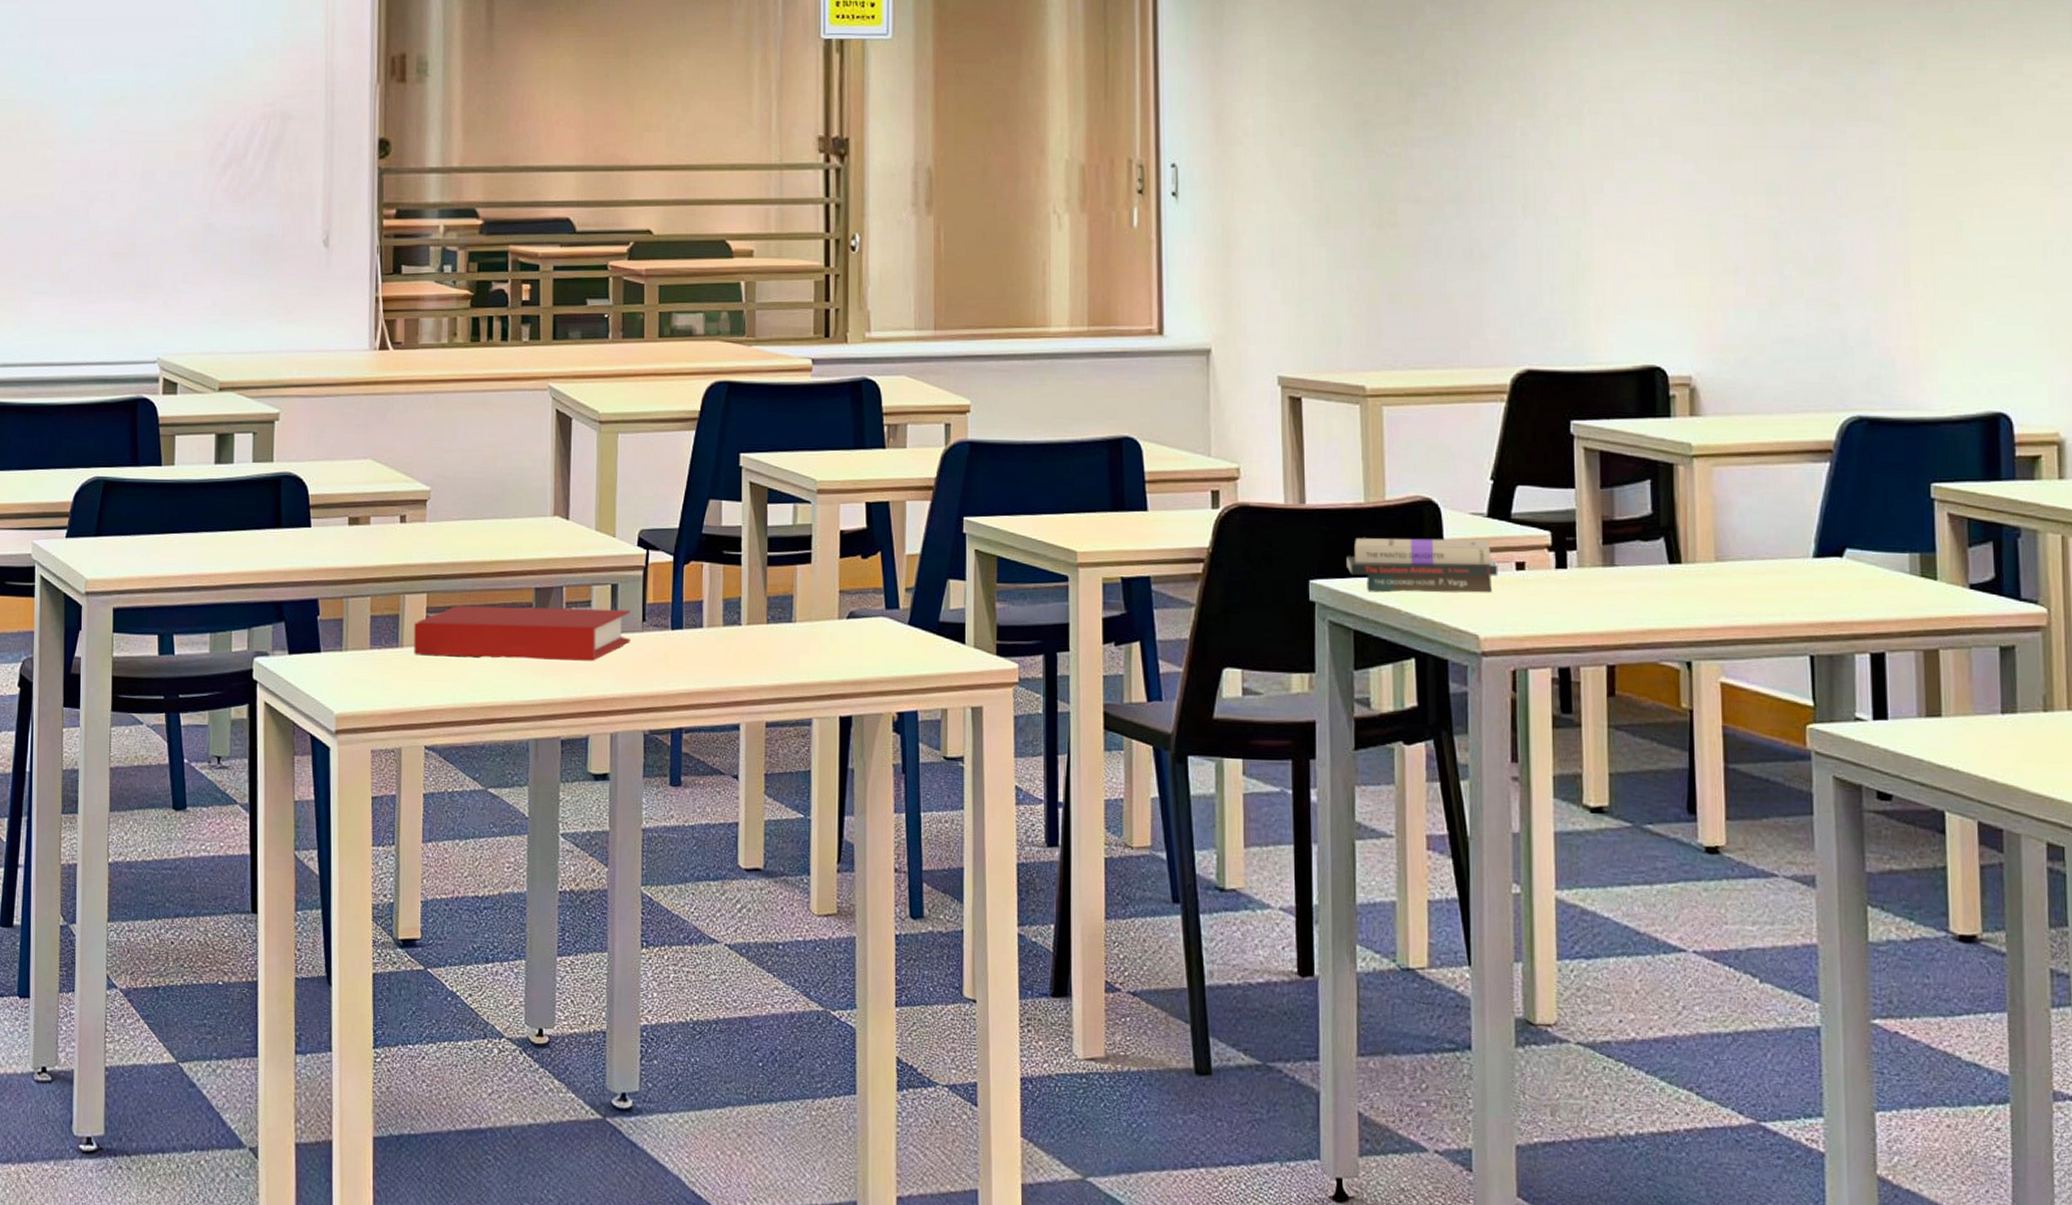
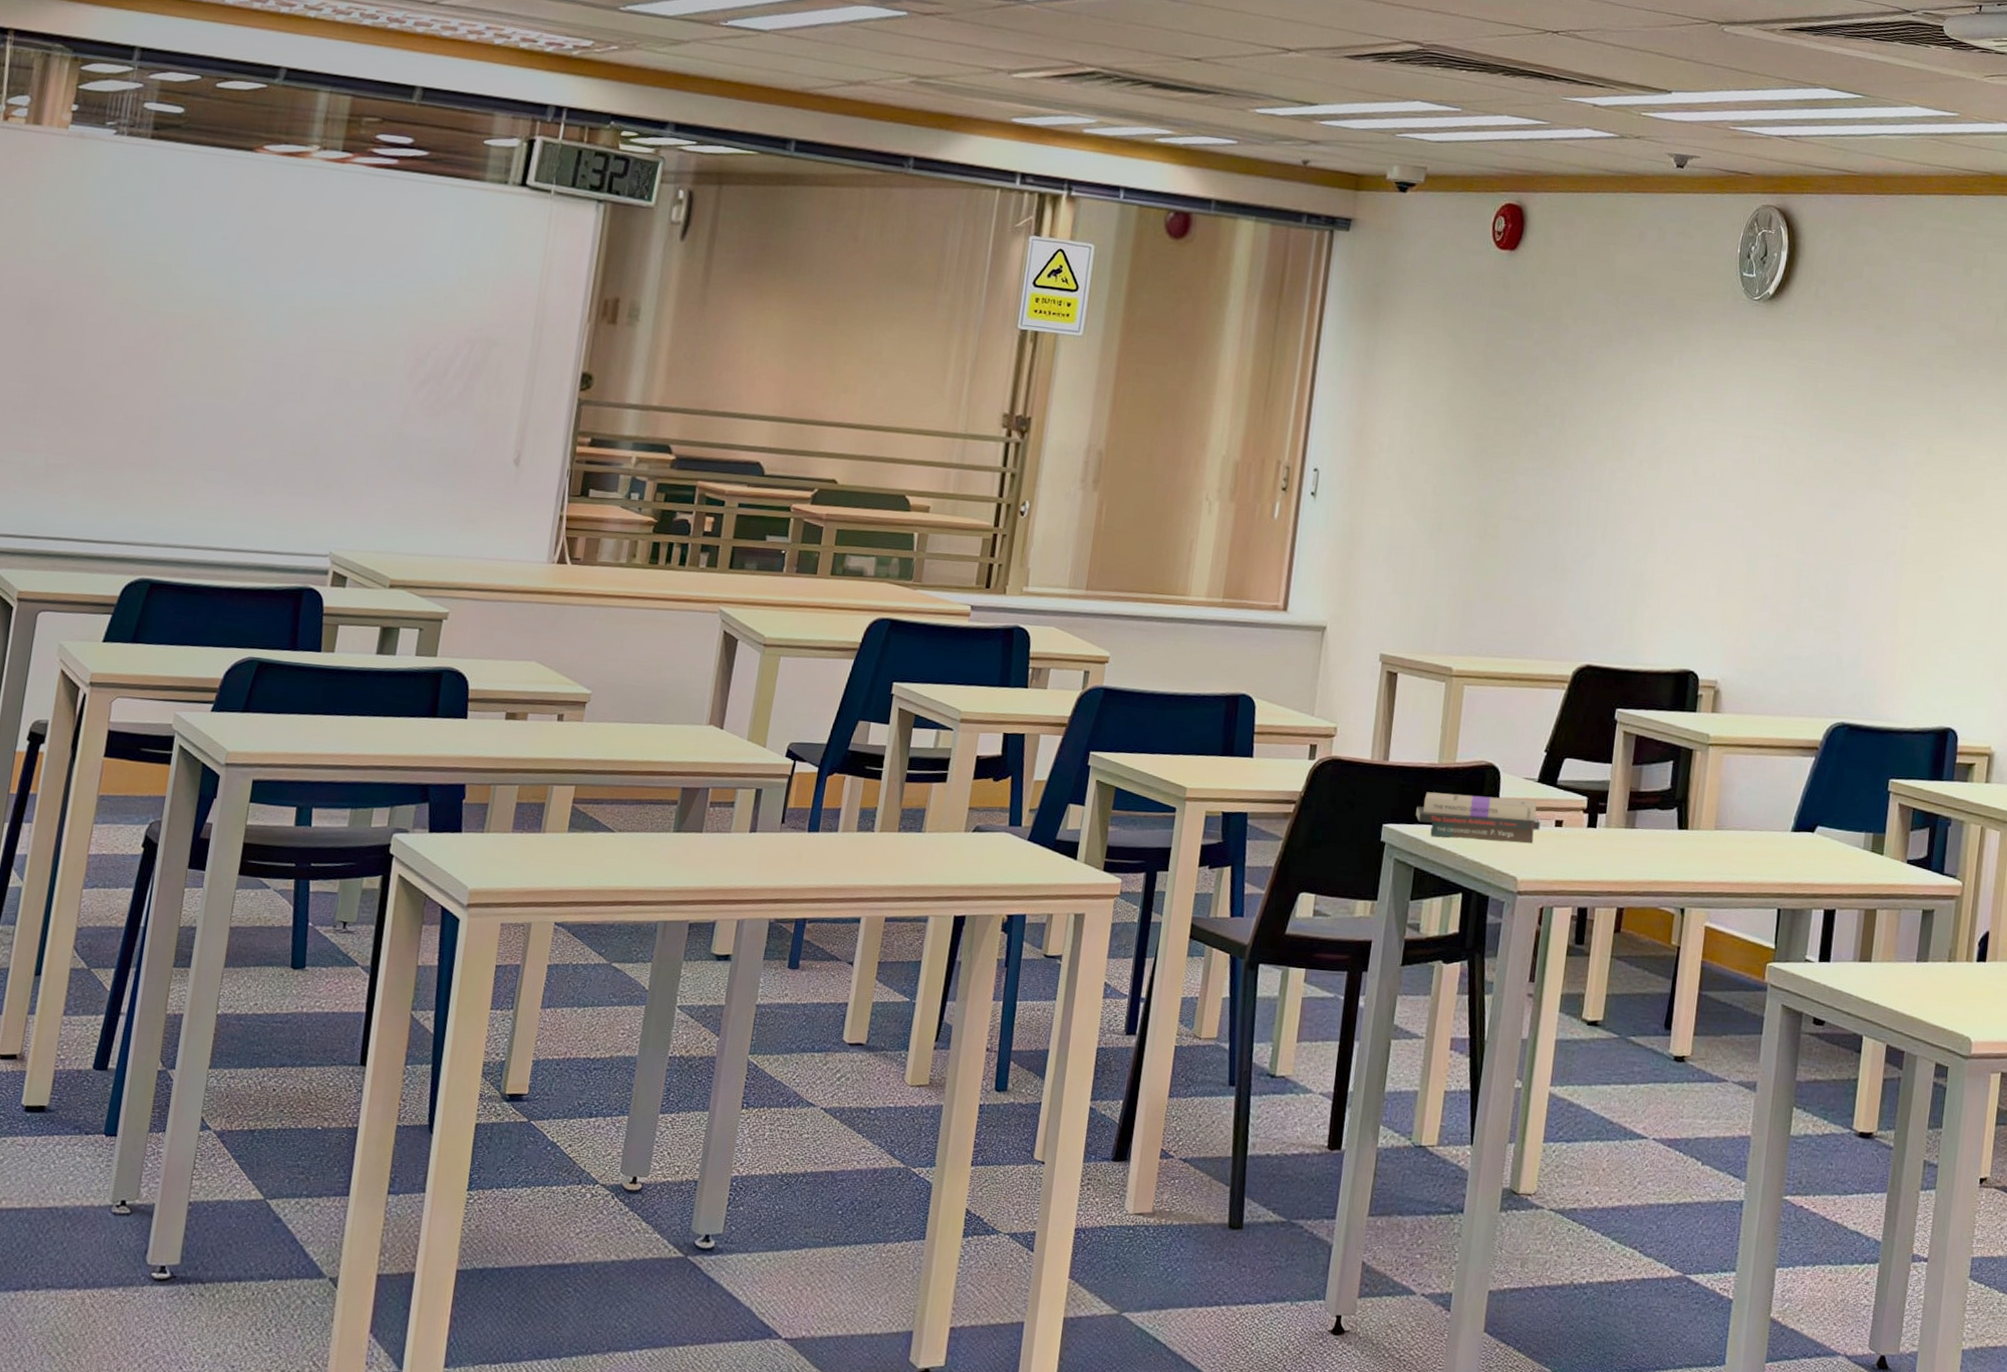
book: present [414,605,631,660] -> none [555,799,772,855]

